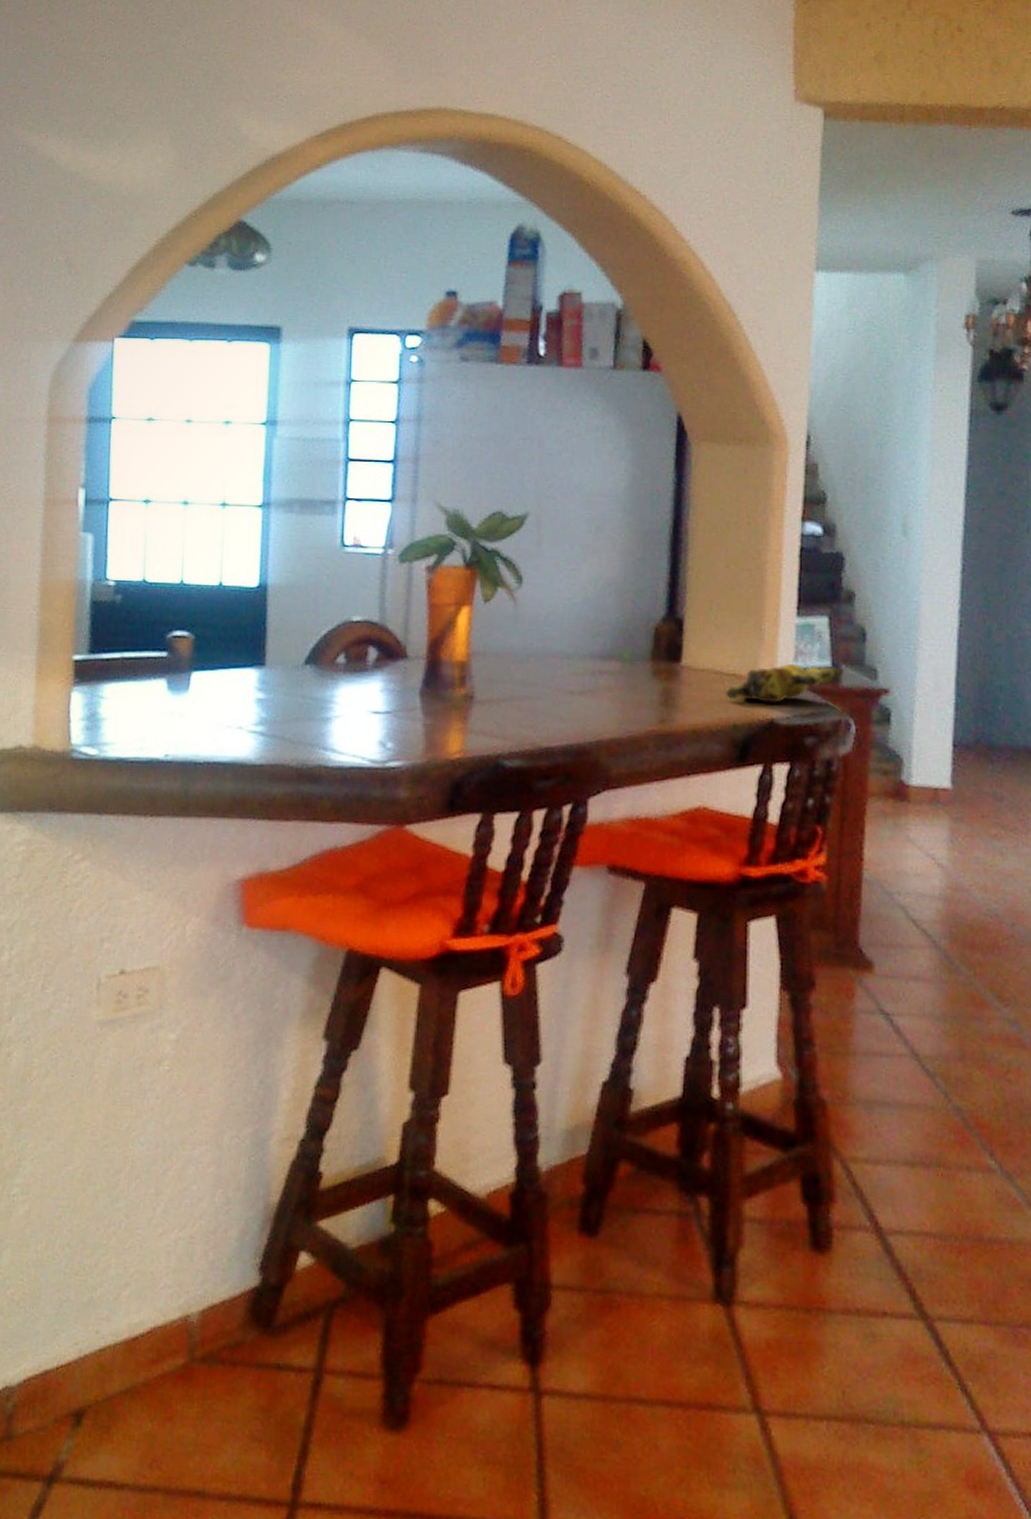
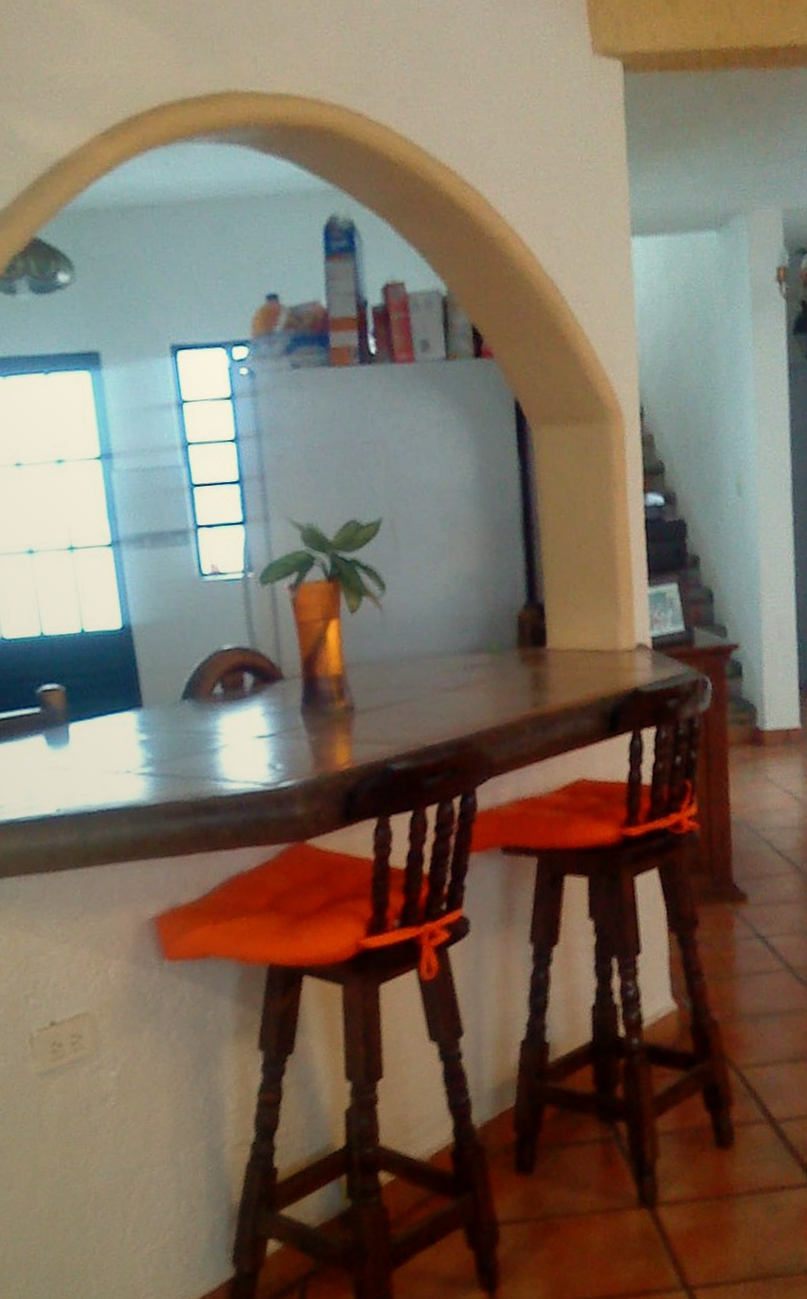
banana bunch: present [726,664,844,703] -> none [591,630,696,674]

